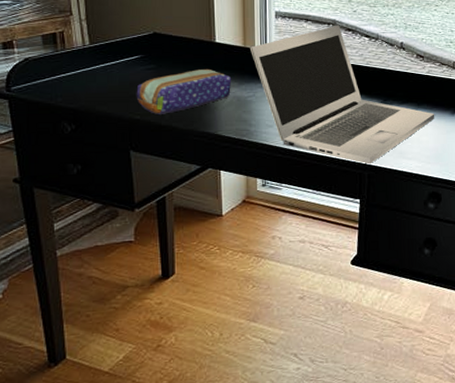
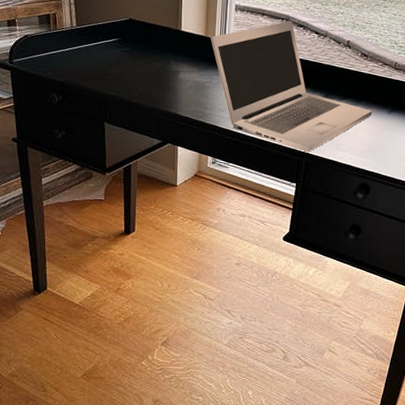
pencil case: present [136,68,231,116] -> none [112,54,192,94]

